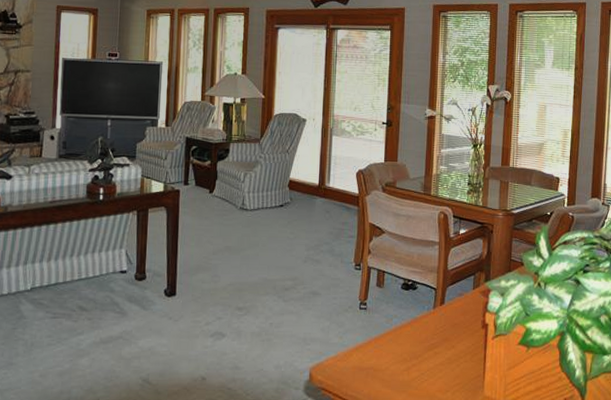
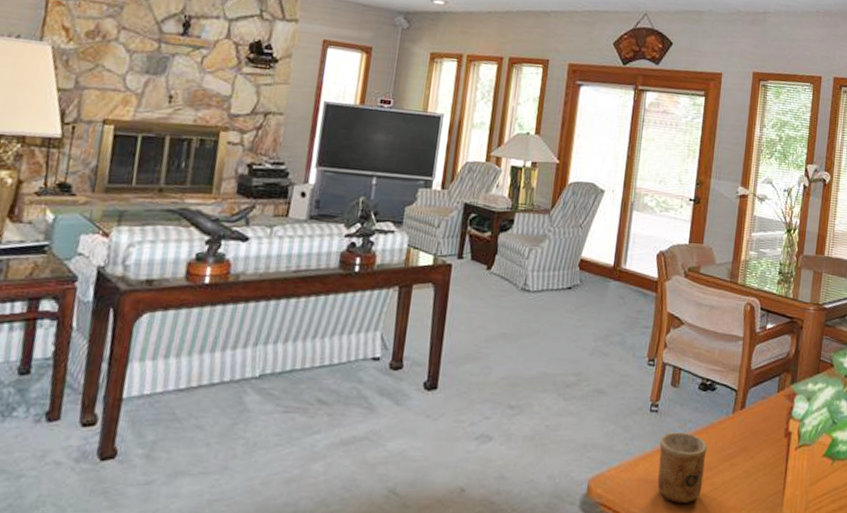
cup: none [370,326,412,387] -> present [657,432,707,503]

